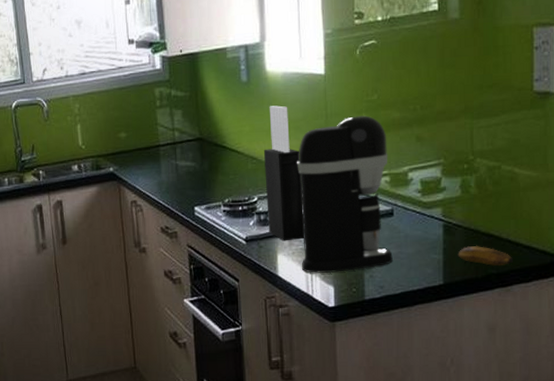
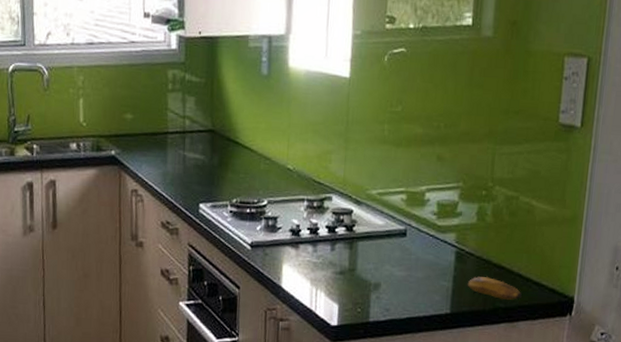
knife block: present [263,105,305,241] -> none [275,104,316,251]
coffee maker: present [297,115,393,274] -> none [306,126,408,290]

